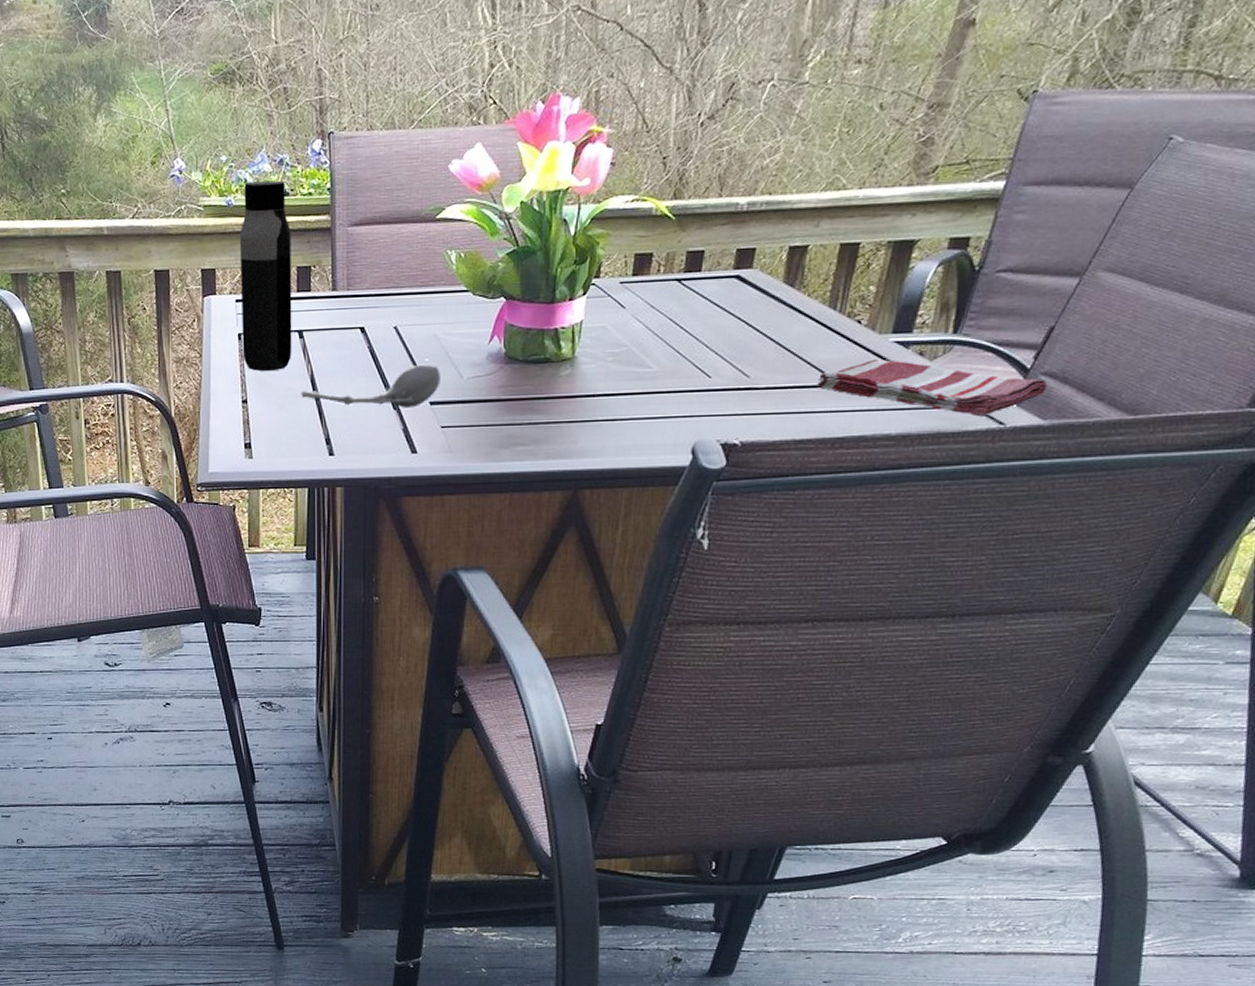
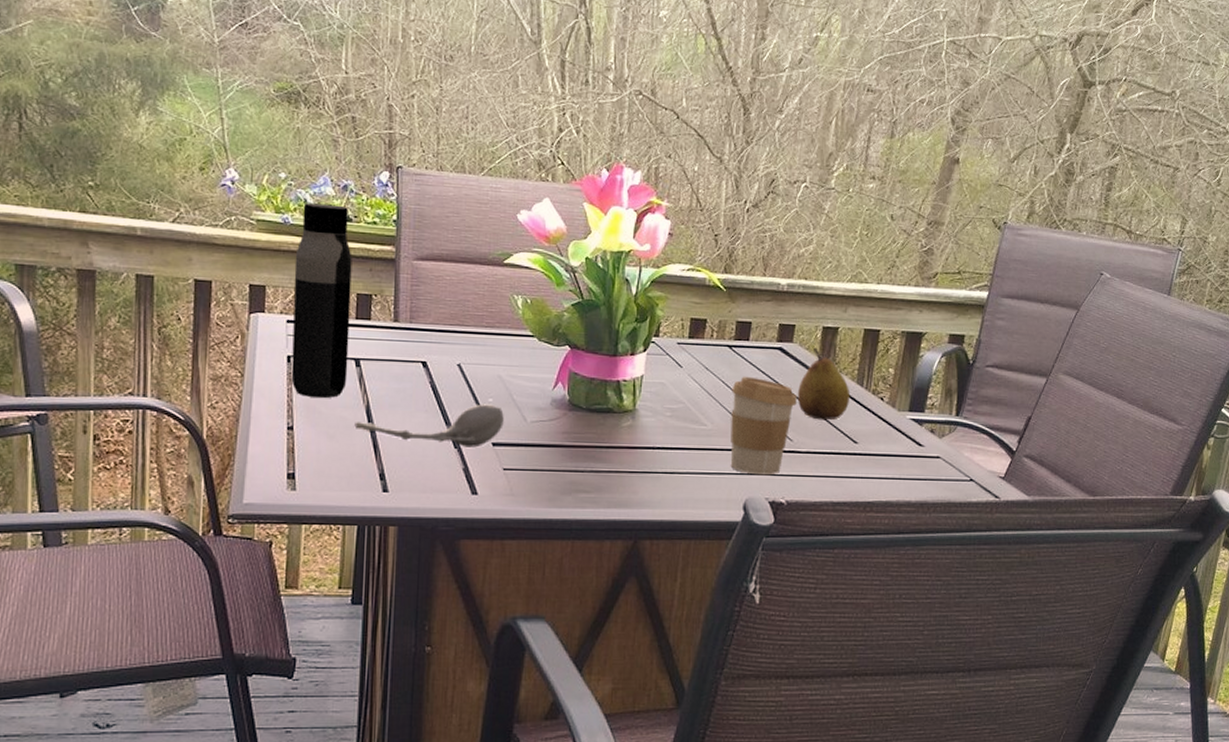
coffee cup: none [677,311,756,417] -> present [730,376,797,476]
fruit: none [756,271,820,352] -> present [797,347,851,421]
dish towel: present [817,358,1048,417] -> none [850,433,1029,490]

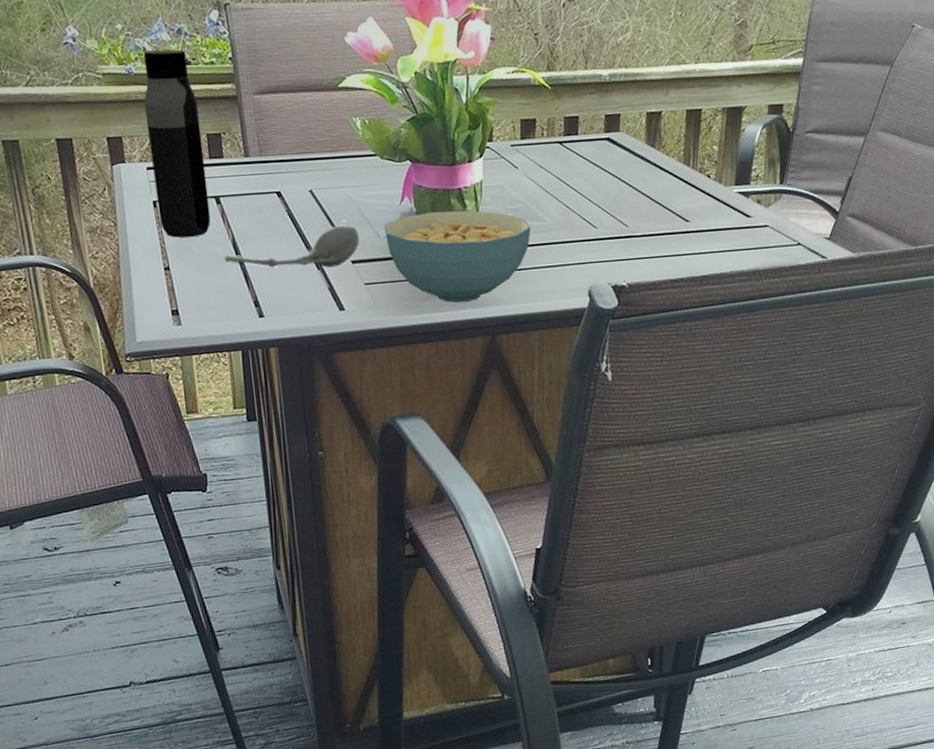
cereal bowl: none [532,402,689,502] -> present [384,210,531,303]
coffee cup: present [730,376,797,476] -> none [566,169,629,263]
fruit: present [797,347,851,421] -> none [628,133,679,204]

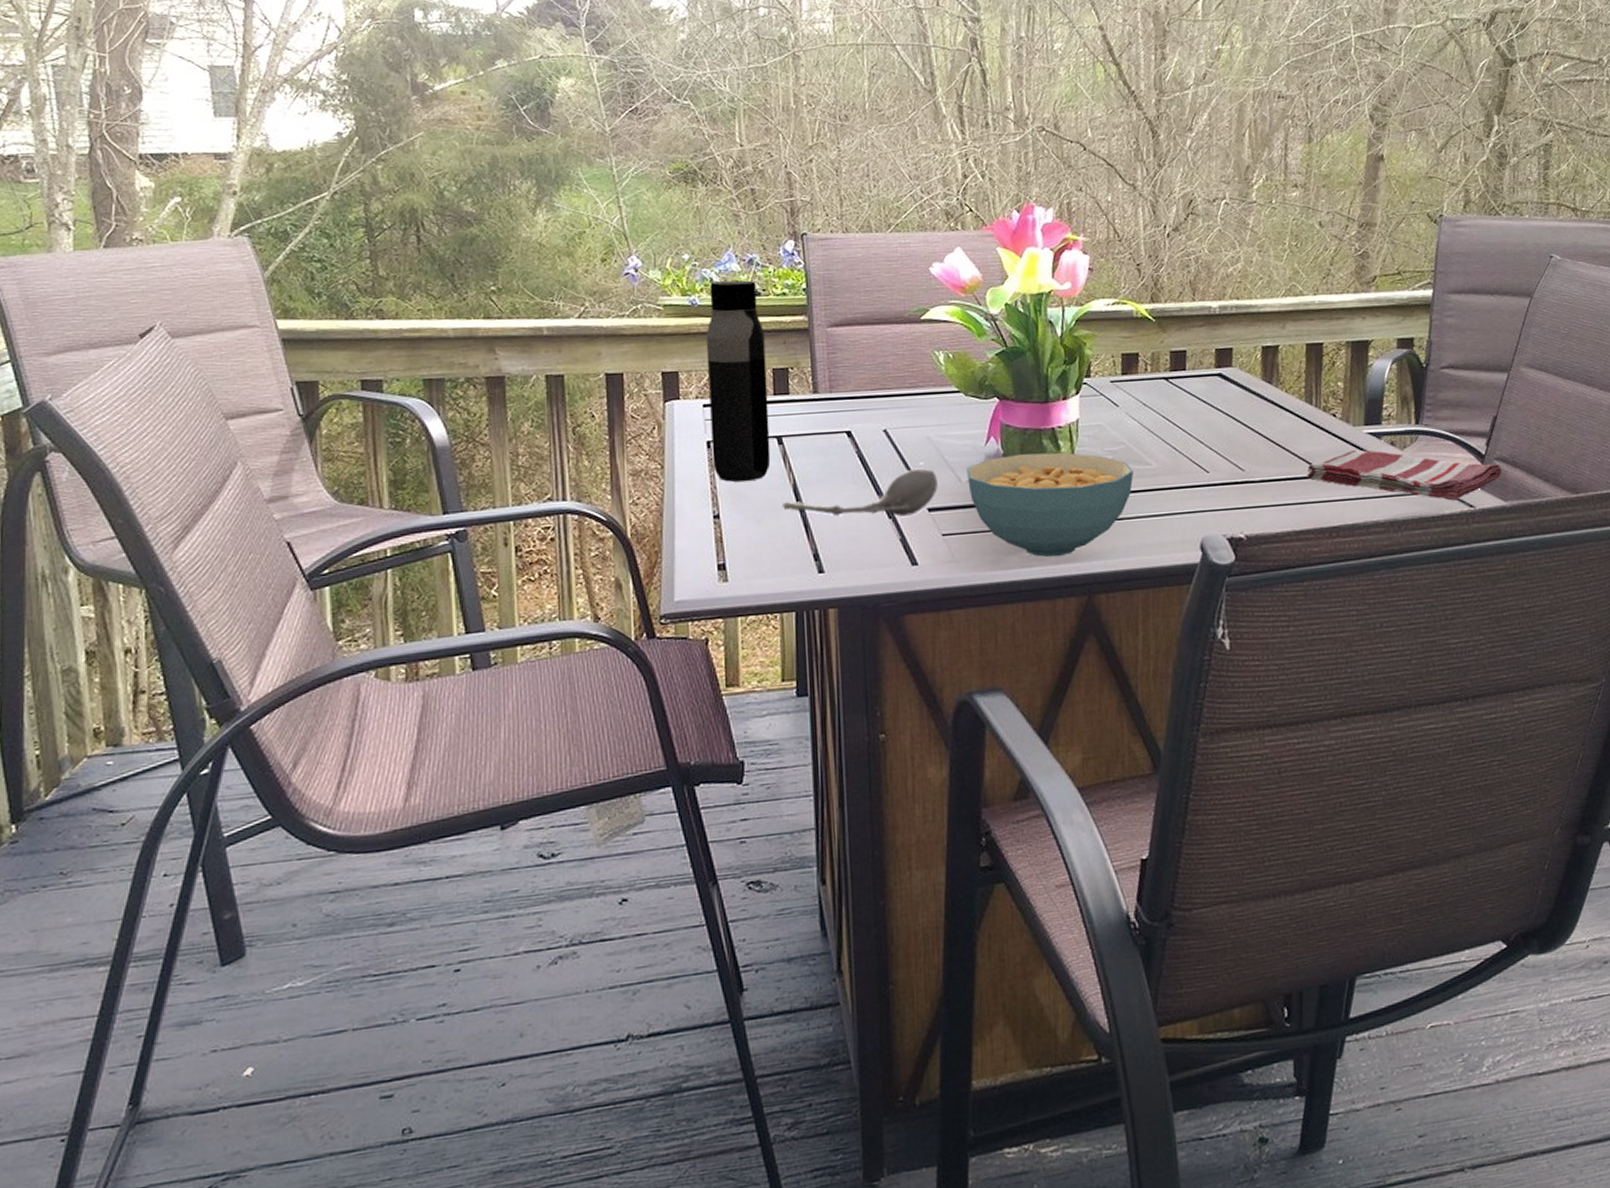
dish towel: none [682,207,853,253] -> present [1307,449,1502,501]

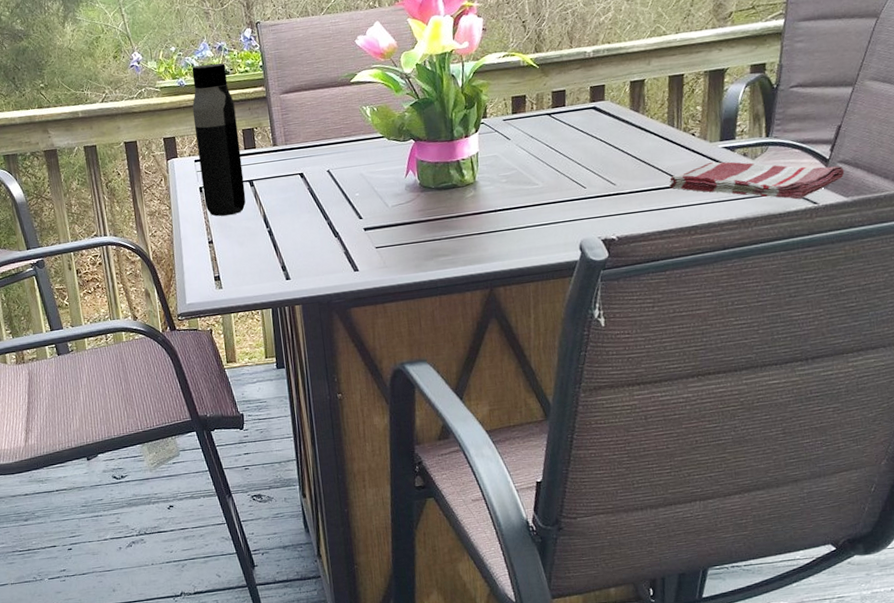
spoon: present [782,468,938,517] -> none [257,197,371,238]
cereal bowl: present [967,452,1134,557] -> none [392,179,524,261]

